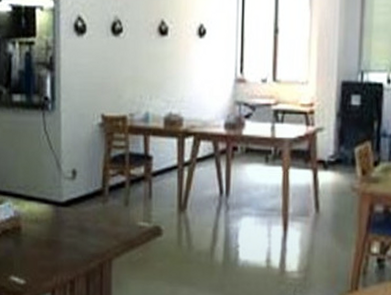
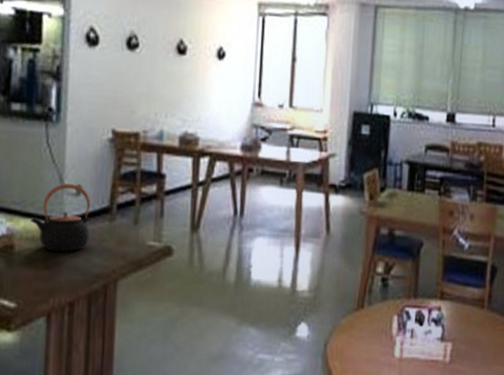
teapot: none [33,168,85,233] -> present [30,183,90,252]

